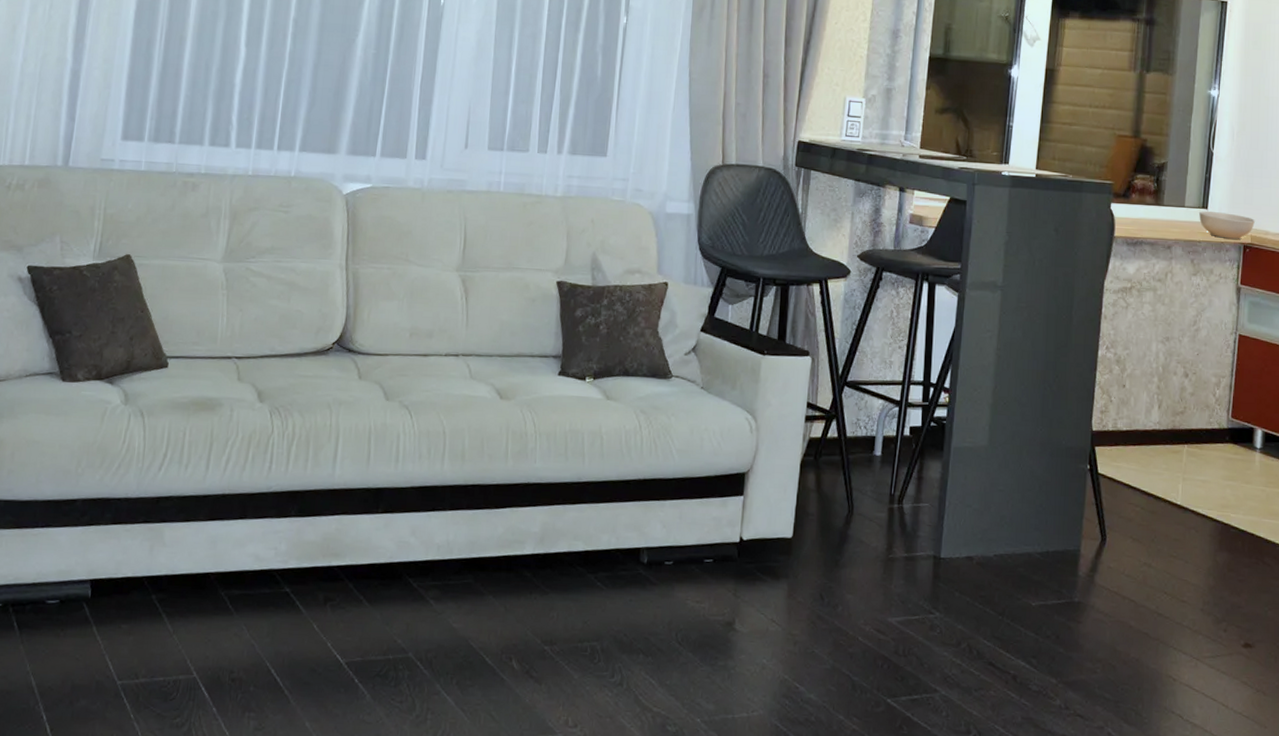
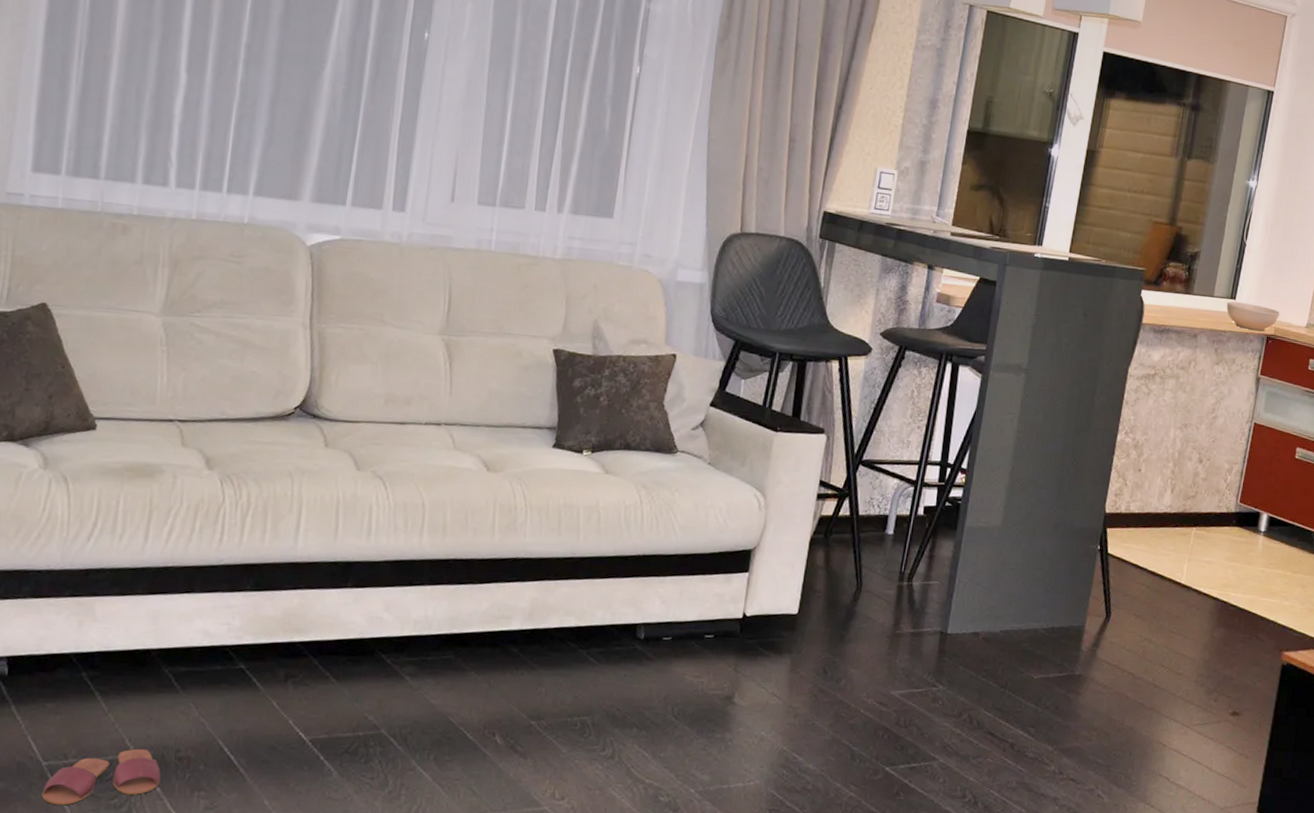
slippers: none [116,669,217,724] -> present [41,748,161,806]

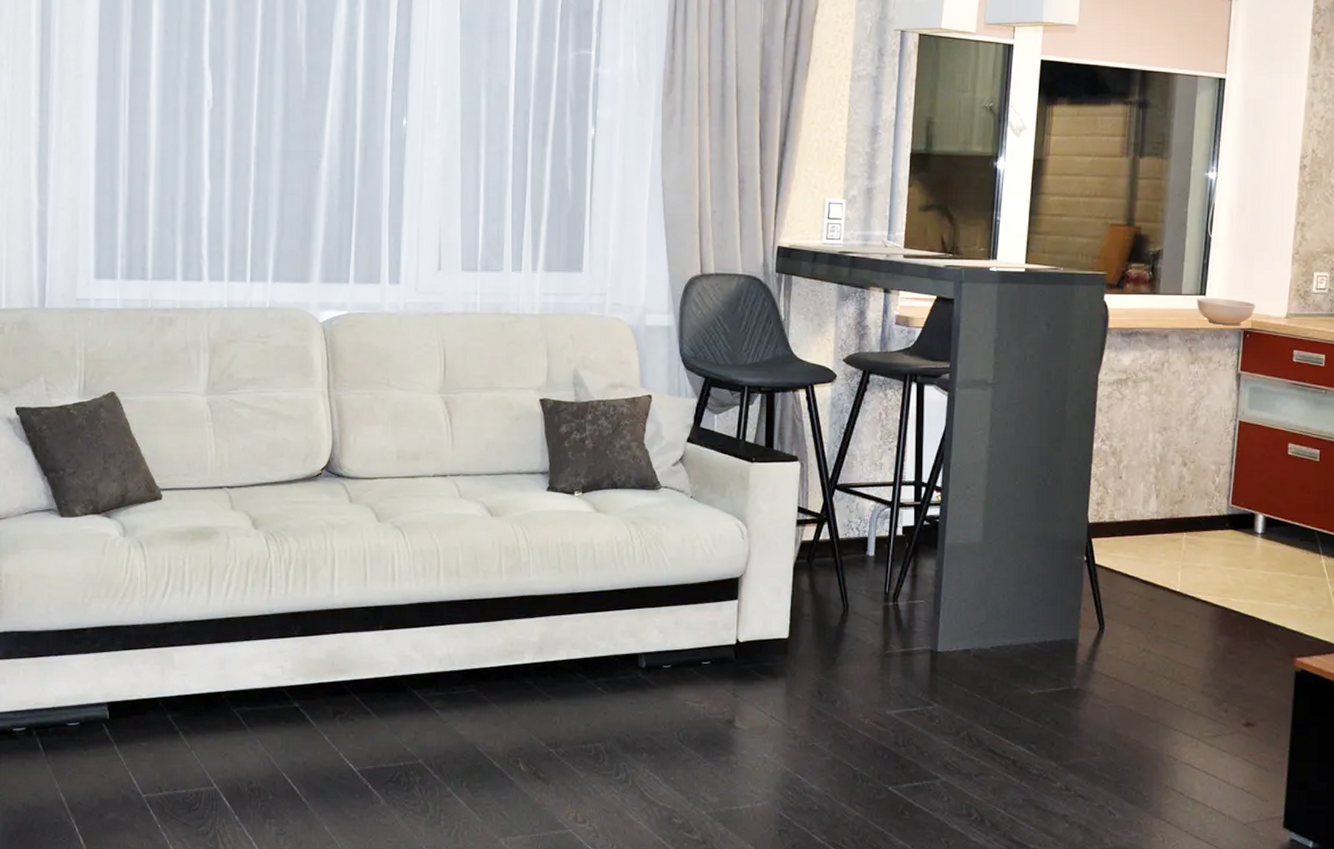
slippers: present [41,748,161,806] -> none [144,781,238,833]

